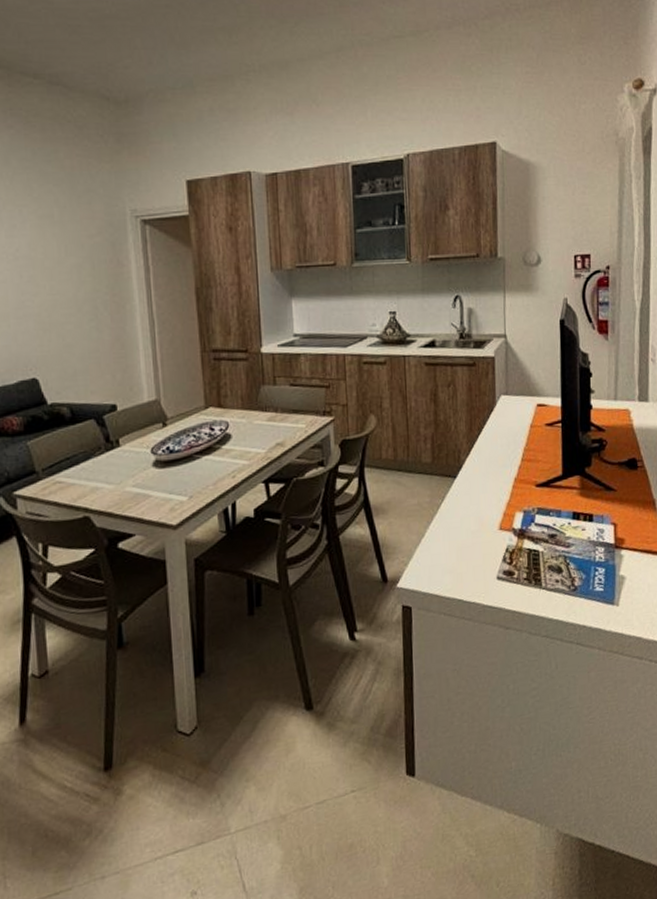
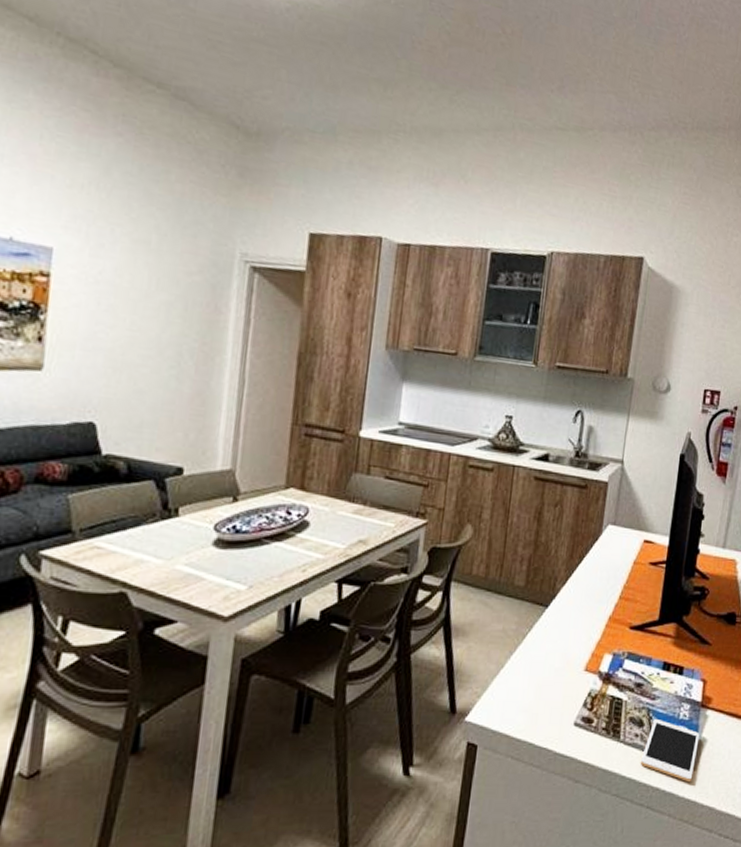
cell phone: none [564,563,618,617] -> present [640,718,700,782]

